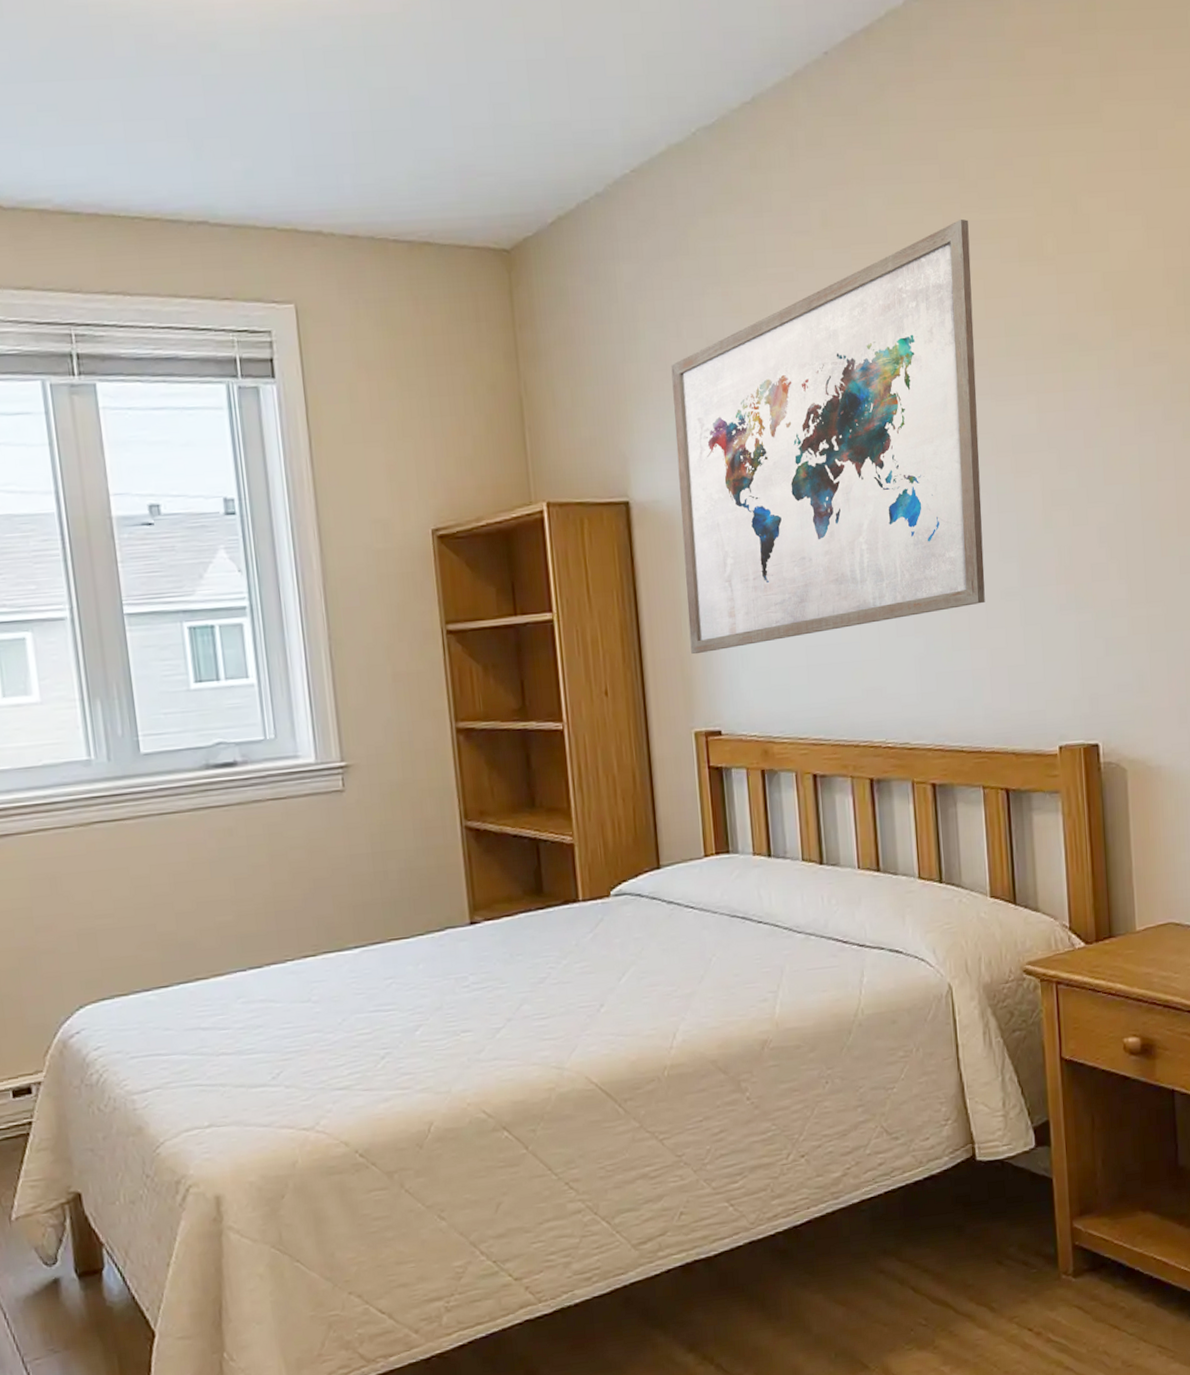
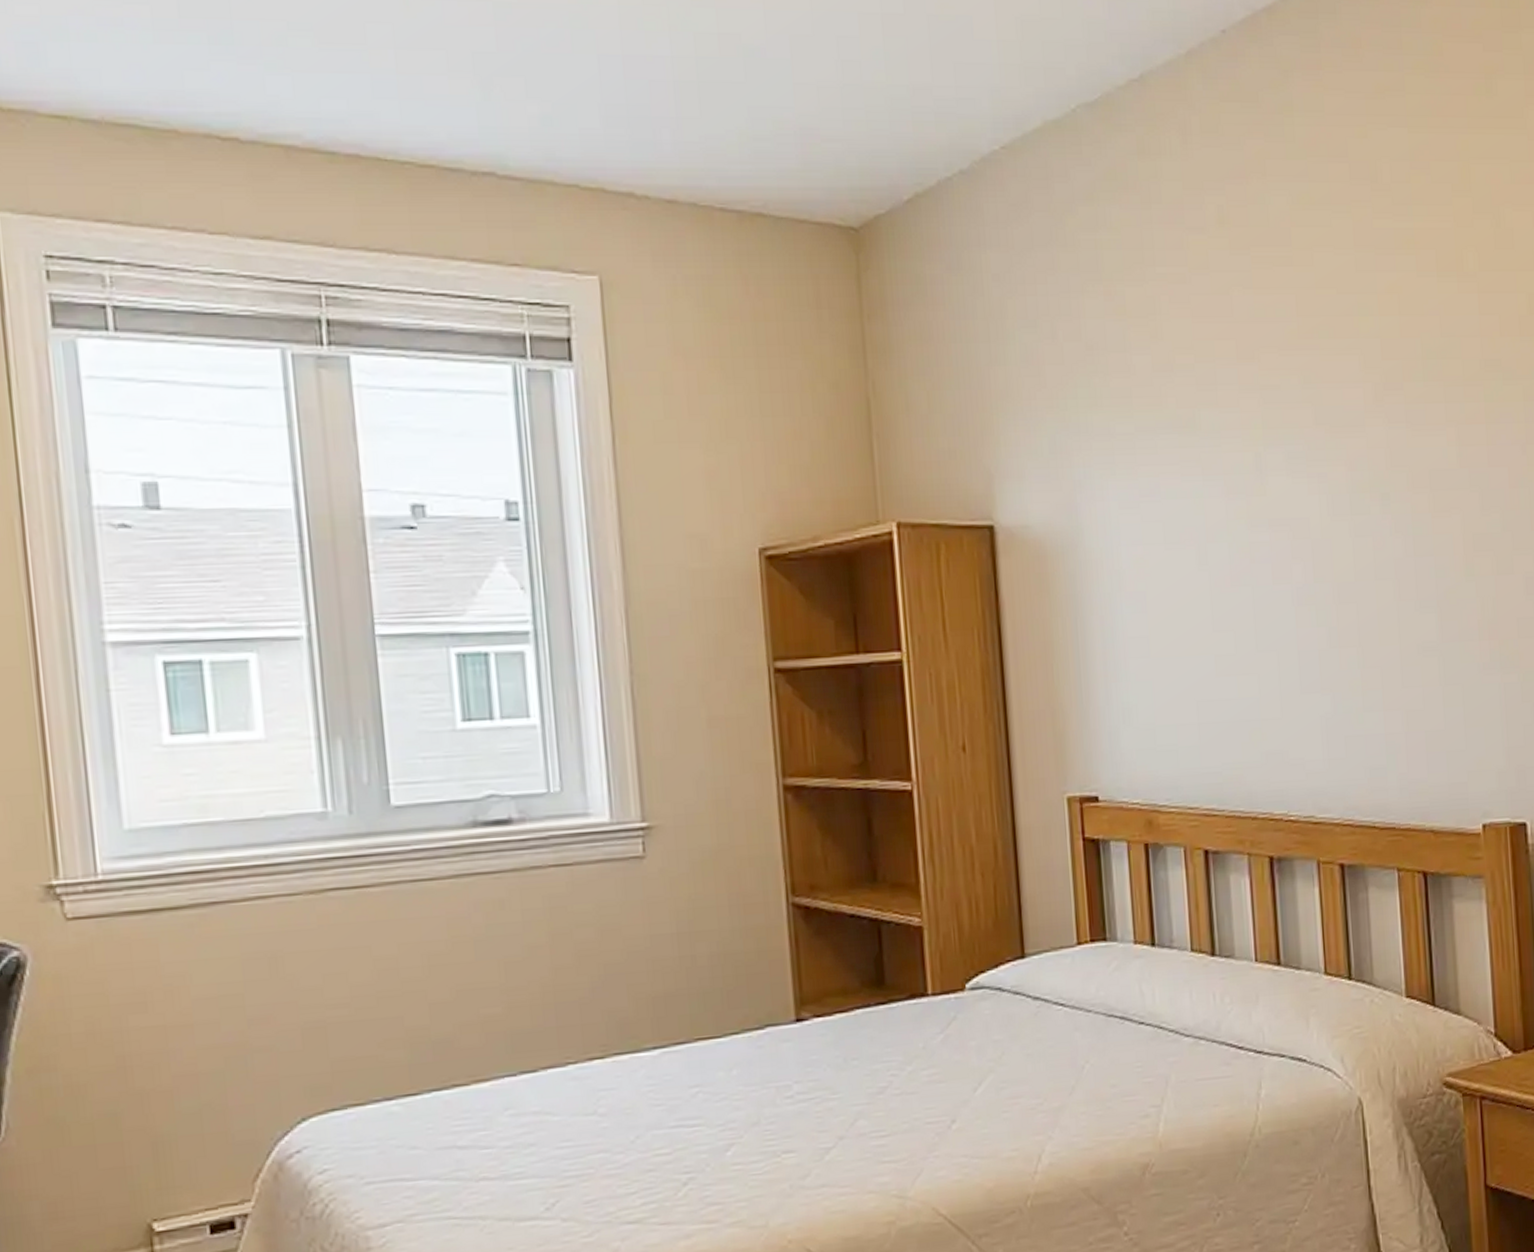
wall art: present [671,218,985,655] -> none [1044,225,1400,706]

